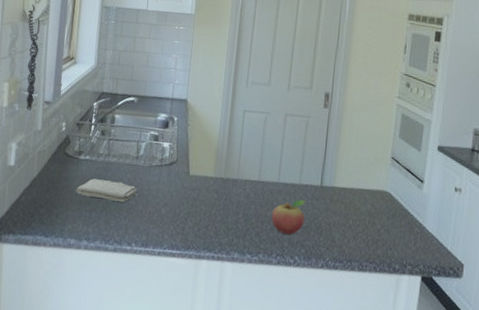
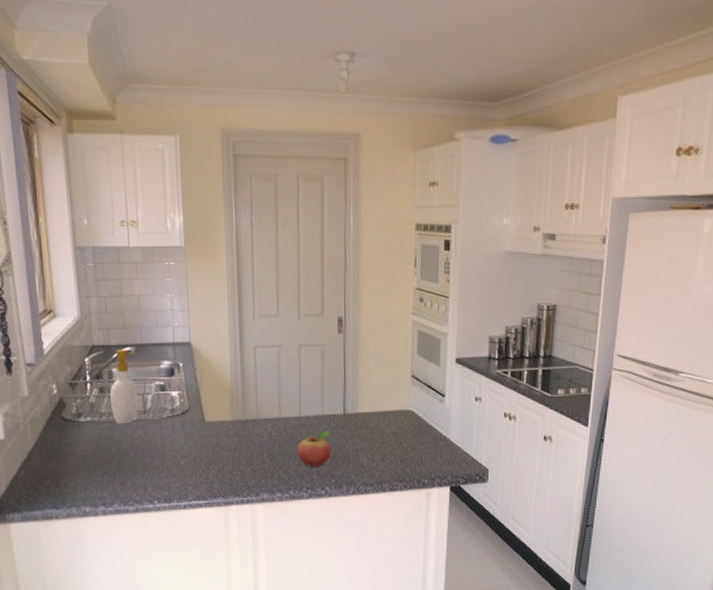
washcloth: present [76,179,138,202] -> none [82,440,152,461]
soap bottle: none [108,98,138,167] -> present [109,349,139,425]

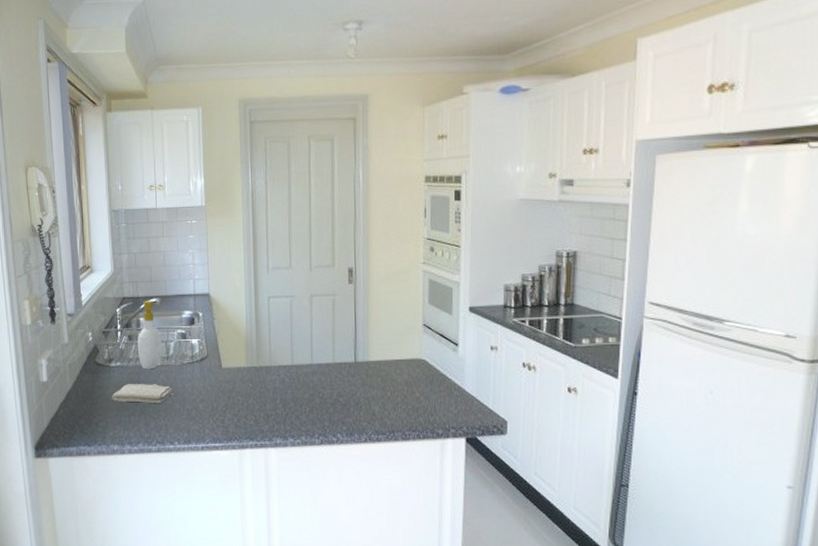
washcloth: none [82,440,152,461] -> present [112,384,173,403]
fruit: present [297,430,331,467] -> none [308,378,343,414]

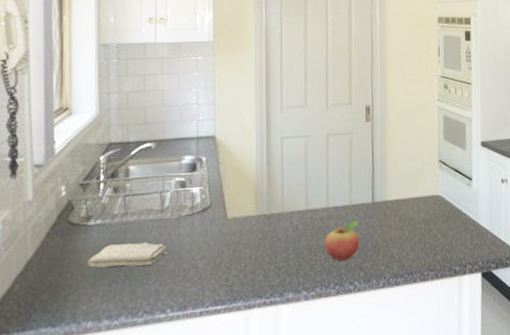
soap bottle: present [137,300,162,370] -> none [124,145,156,226]
fruit: none [308,378,343,414] -> present [324,220,360,261]

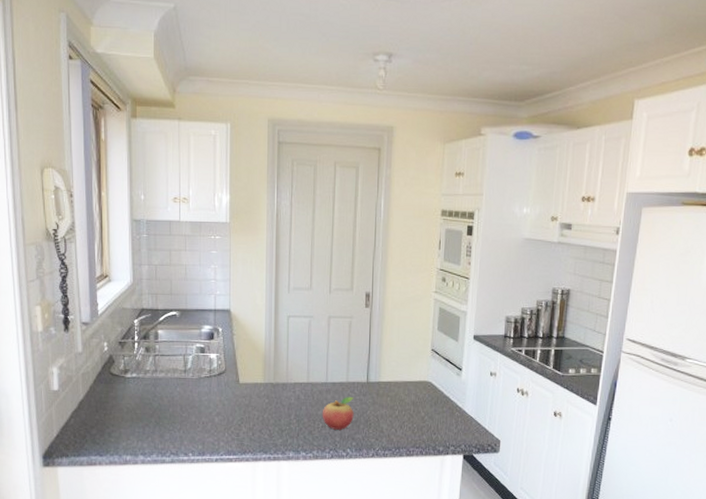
washcloth: present [88,242,167,268] -> none [126,395,189,415]

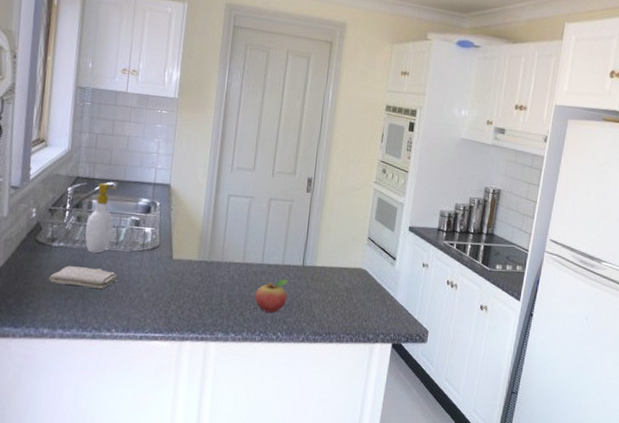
washcloth: none [126,395,189,415] -> present [49,266,118,289]
soap bottle: none [154,313,180,382] -> present [85,183,117,254]

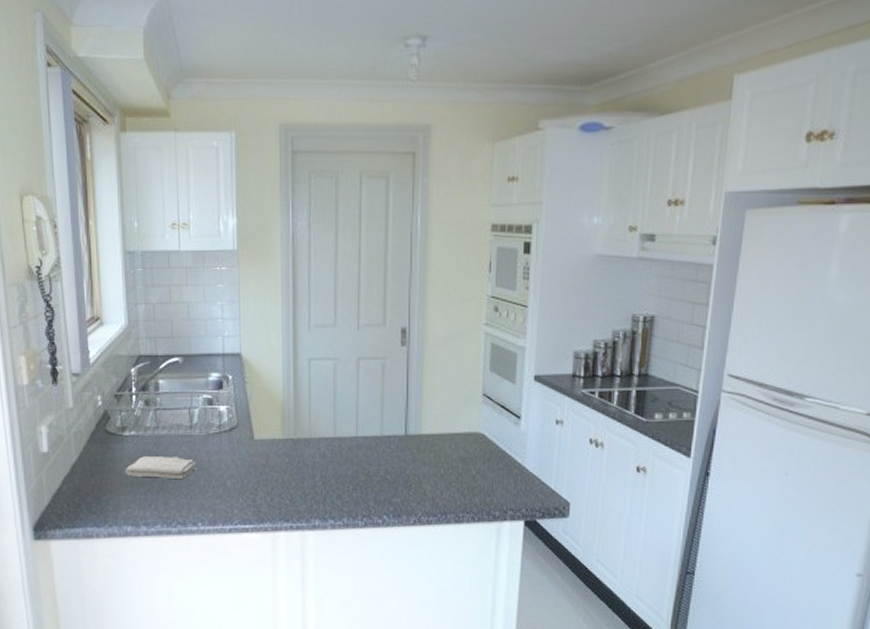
soap bottle: present [85,183,117,254] -> none [155,360,185,440]
fruit: present [254,279,289,313] -> none [352,452,390,493]

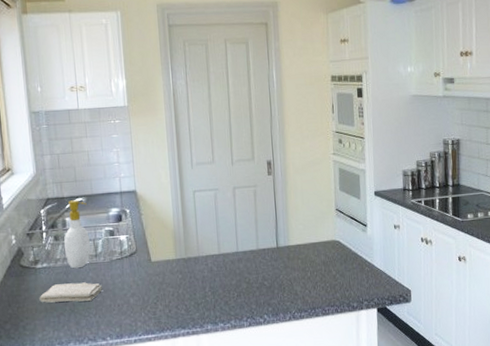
soap bottle: none [155,360,185,440] -> present [63,200,91,269]

